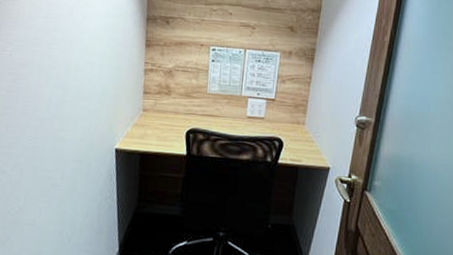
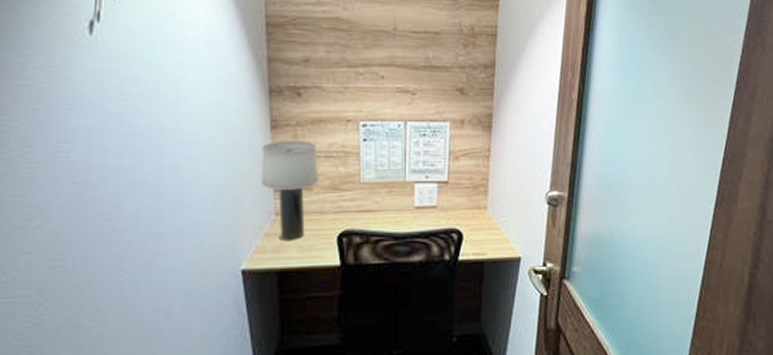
table lamp: none [135,56,177,132] -> present [261,140,319,242]

